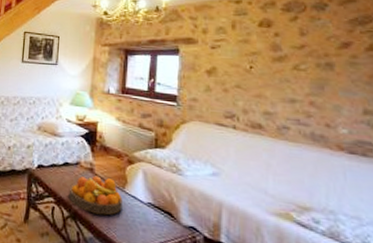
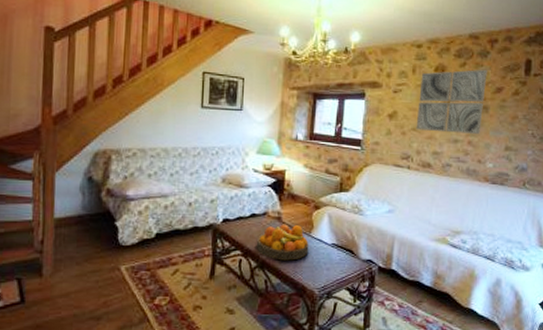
wall art: none [240,22,328,95] -> present [416,69,487,135]

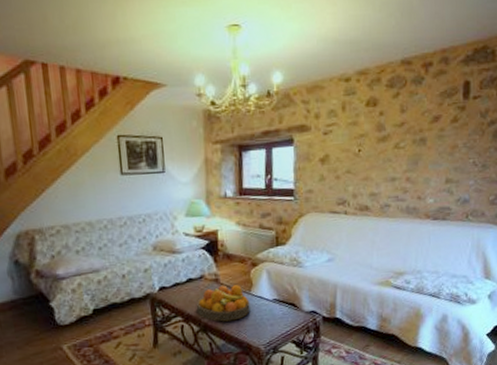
wall art: present [416,69,487,135] -> none [350,97,423,172]

